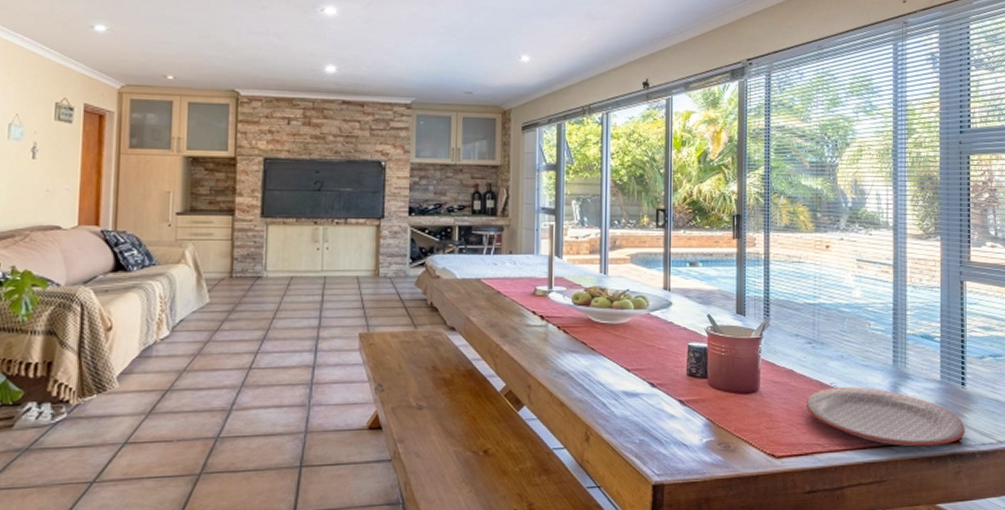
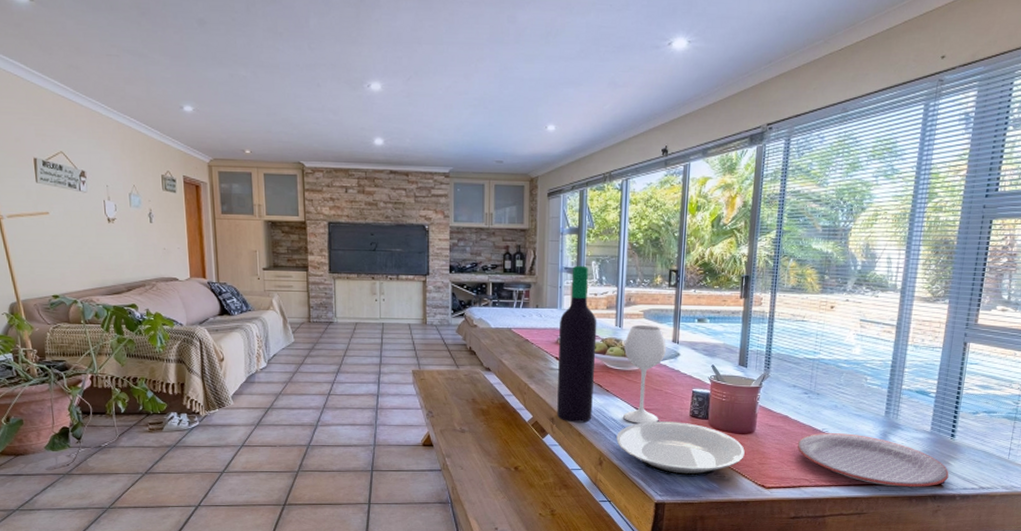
wine bottle: none [535,205,657,390] -> present [557,265,666,424]
plate: none [605,383,750,450] -> present [616,421,745,477]

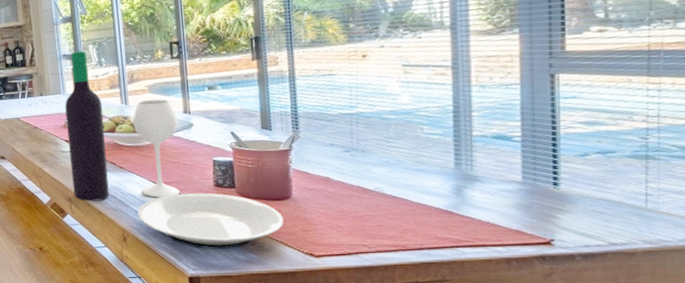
plate: present [797,433,949,487] -> none [345,191,559,248]

